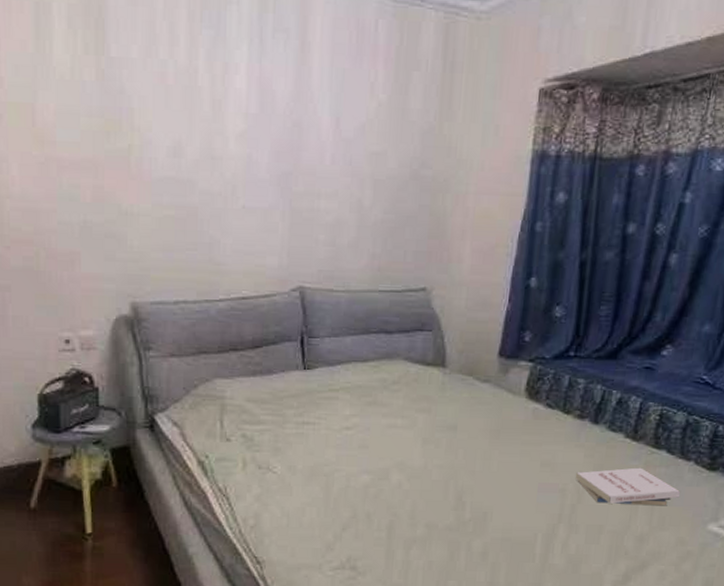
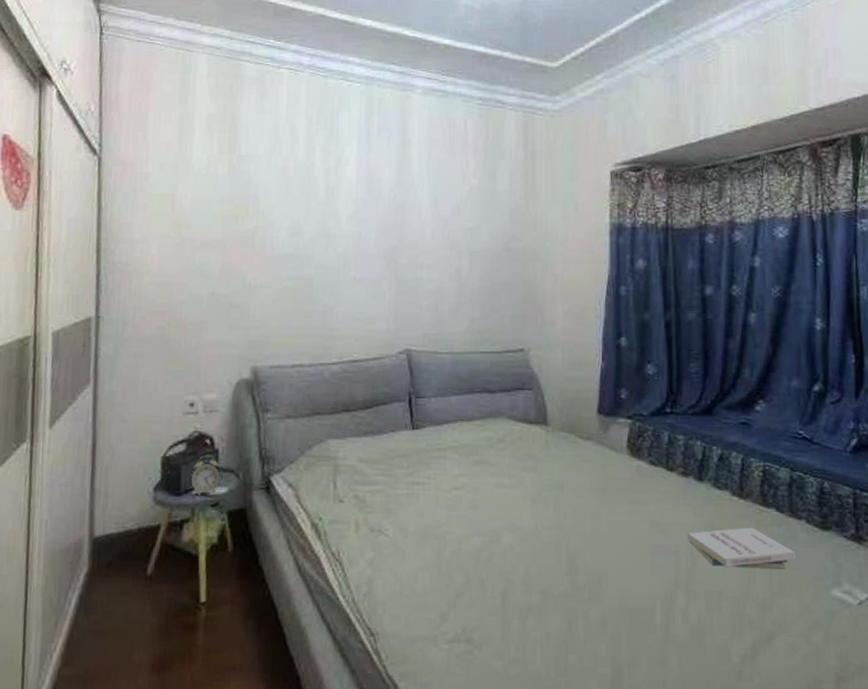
alarm clock: none [70,392,101,433] -> present [191,454,220,495]

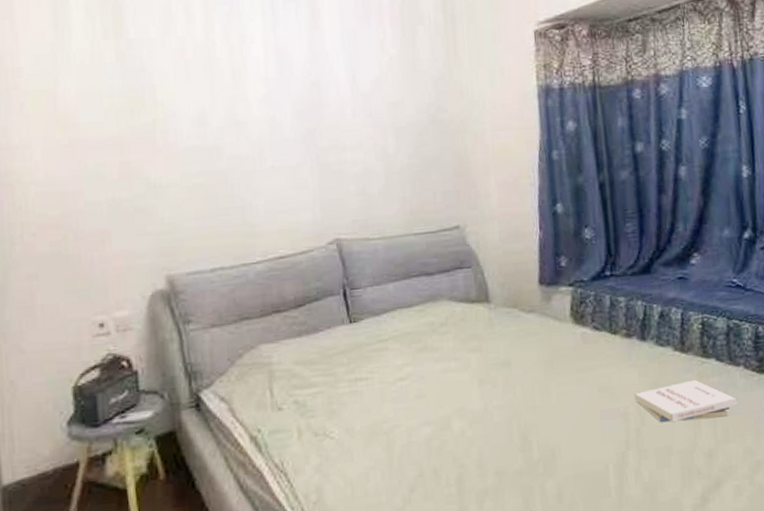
alarm clock: present [191,454,220,495] -> none [109,377,143,424]

